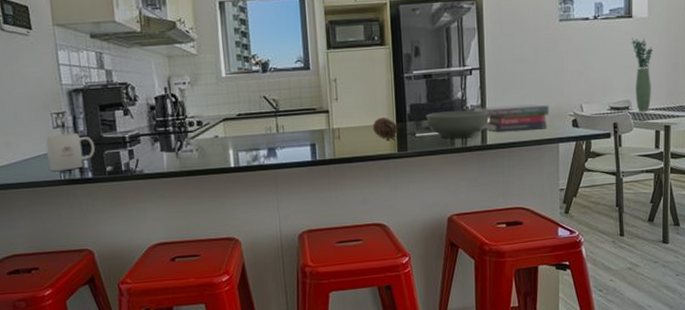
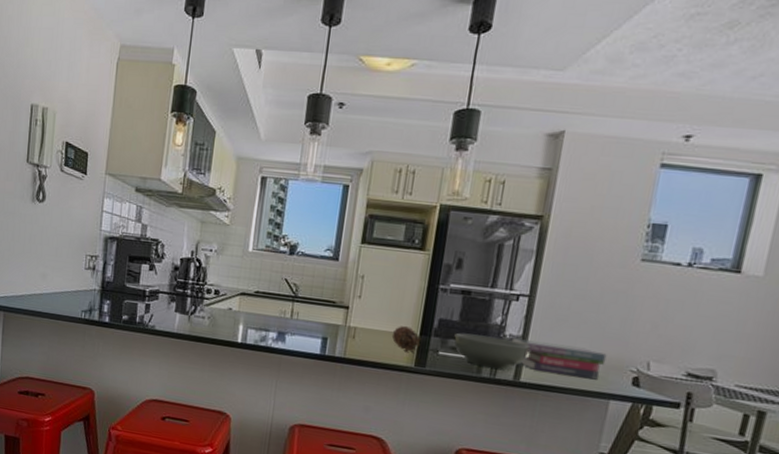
mug: present [45,132,96,172] -> none [73,274,118,312]
vase: present [631,38,654,112] -> none [723,297,763,389]

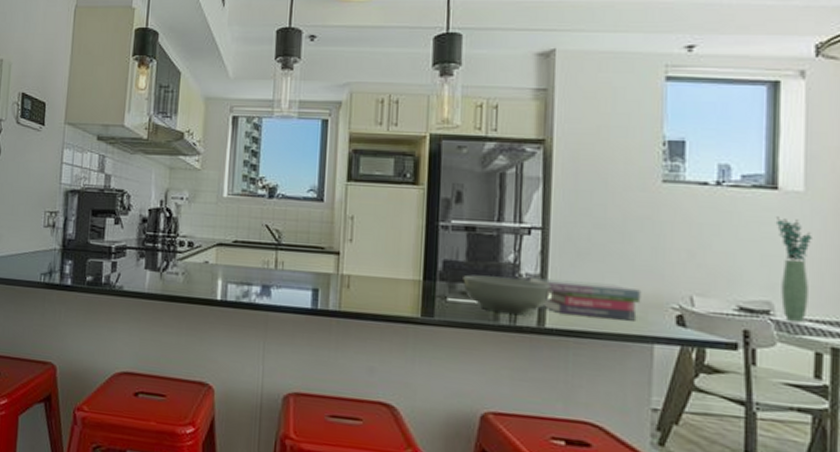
fruit: present [391,325,421,352] -> none [391,270,426,300]
vase: none [723,297,763,389] -> present [775,216,814,323]

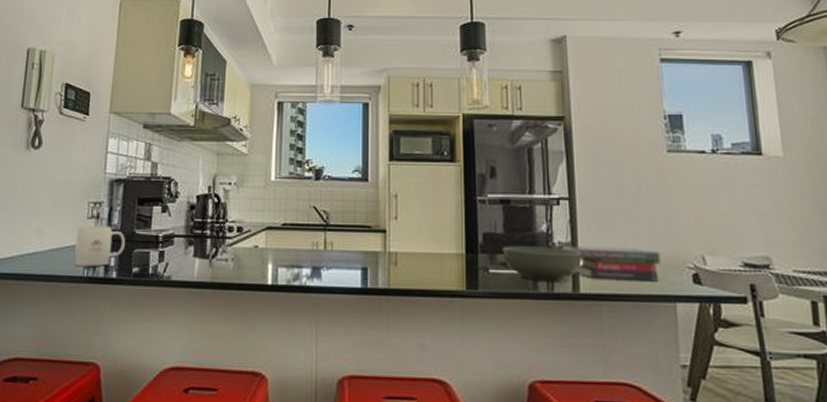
mug: none [31,233,80,274] -> present [74,225,126,267]
vase: present [775,216,814,323] -> none [763,179,800,275]

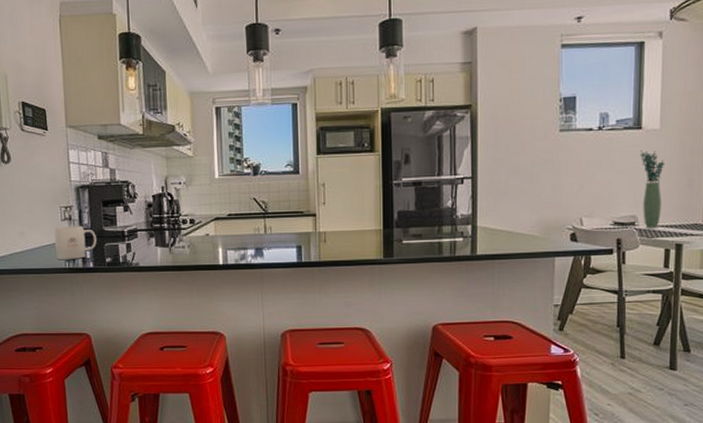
bowl: present [502,246,584,282] -> none [414,219,482,248]
books: present [563,246,661,282] -> none [464,215,546,243]
vase: none [763,179,800,275] -> present [639,150,666,229]

